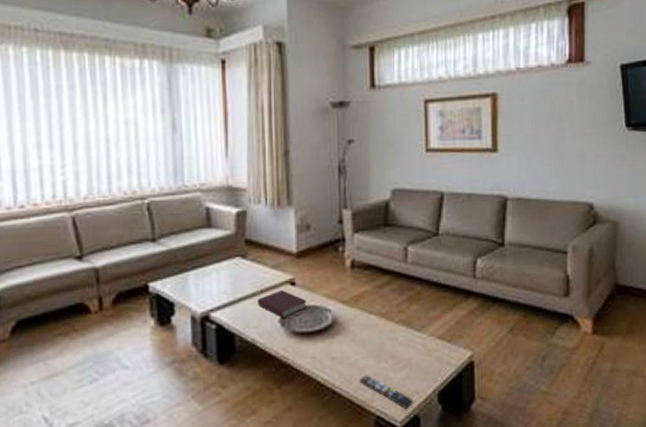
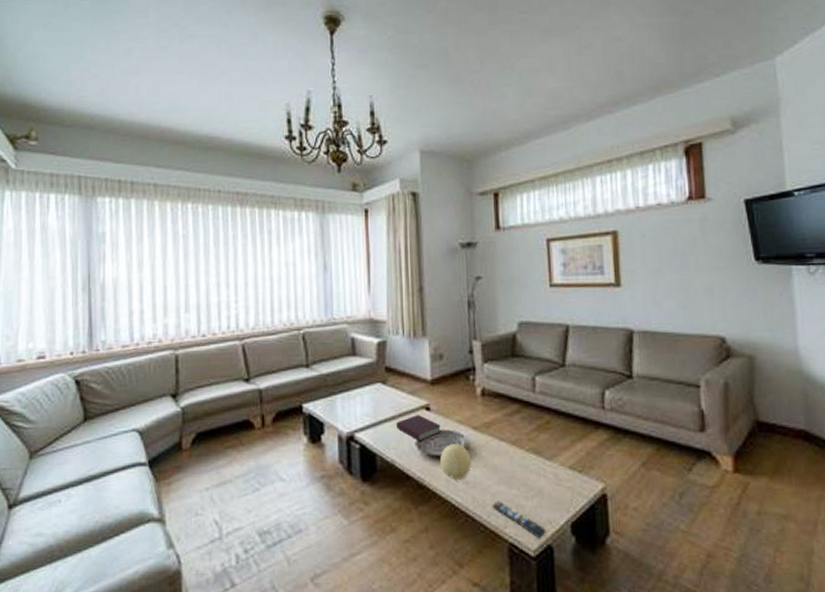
decorative ball: none [306,319,339,356] -> present [440,444,472,480]

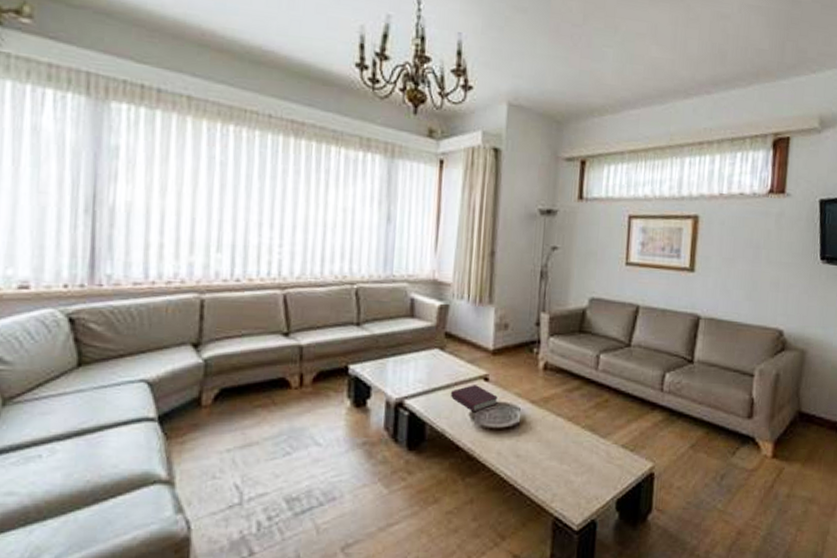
decorative ball: present [440,444,472,480] -> none [493,417,526,453]
remote control: present [492,501,546,539] -> none [541,476,592,514]

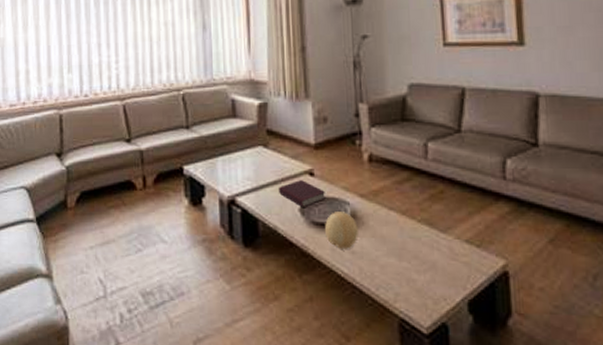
decorative ball: none [493,417,526,453] -> present [325,212,358,249]

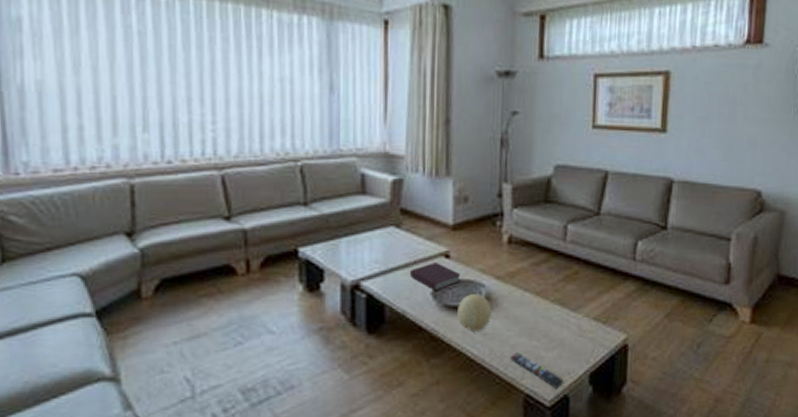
remote control: none [381,273,440,316] -> present [510,352,564,390]

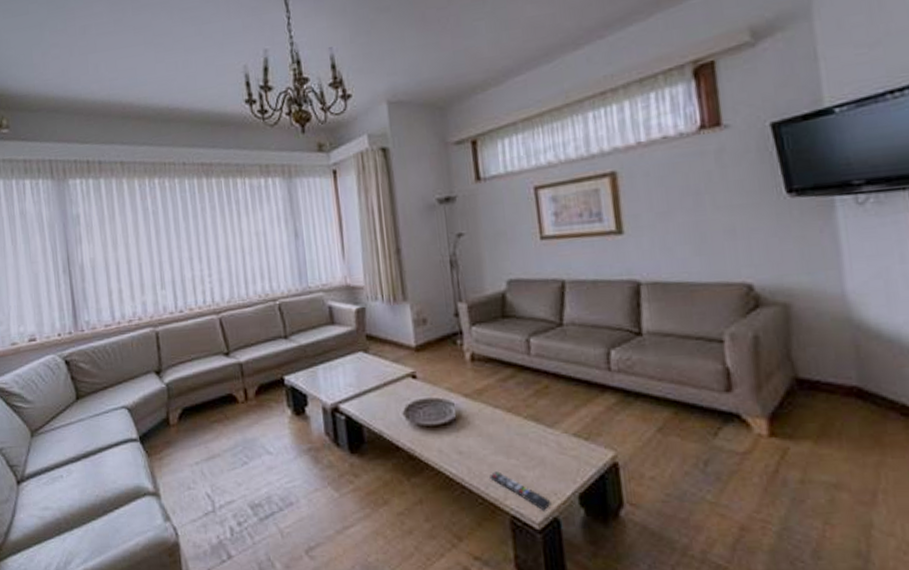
book: present [410,263,462,290] -> none [382,383,431,410]
decorative ball: present [457,294,492,331] -> none [430,412,465,450]

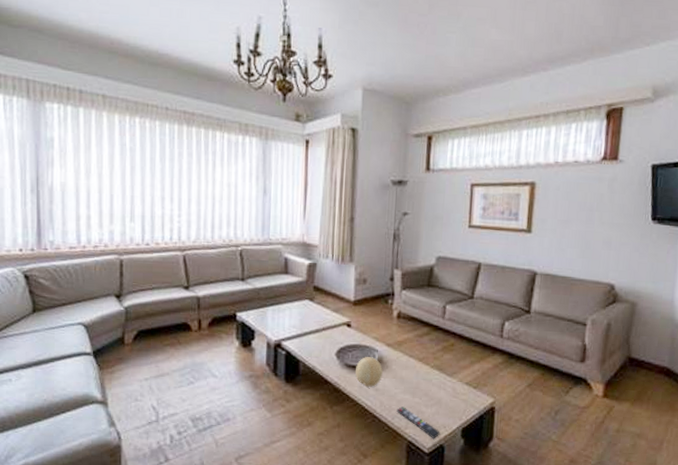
decorative ball: none [430,412,465,450] -> present [355,357,383,387]

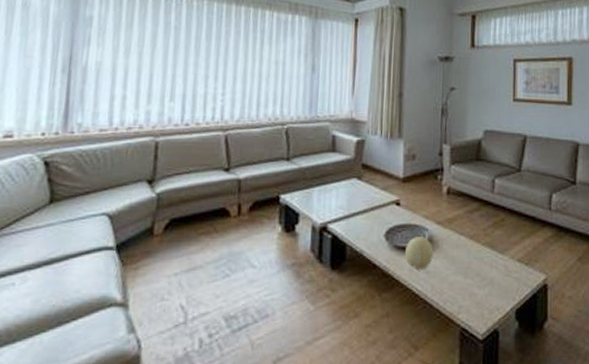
remote control: present [397,406,440,440] -> none [448,289,494,324]

